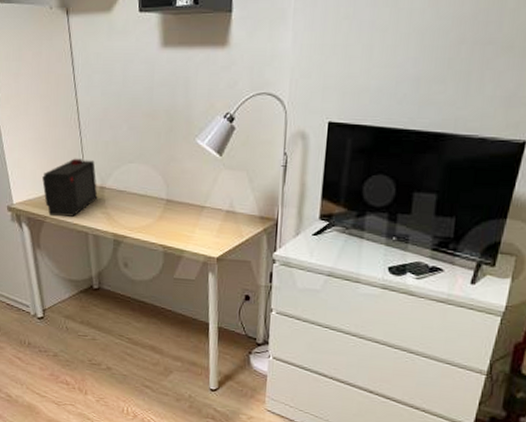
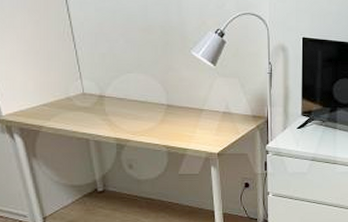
speaker: present [42,158,98,217] -> none [35,69,97,125]

